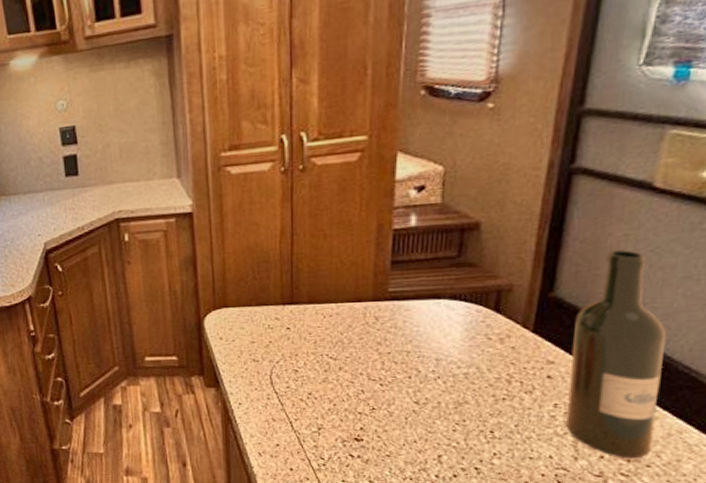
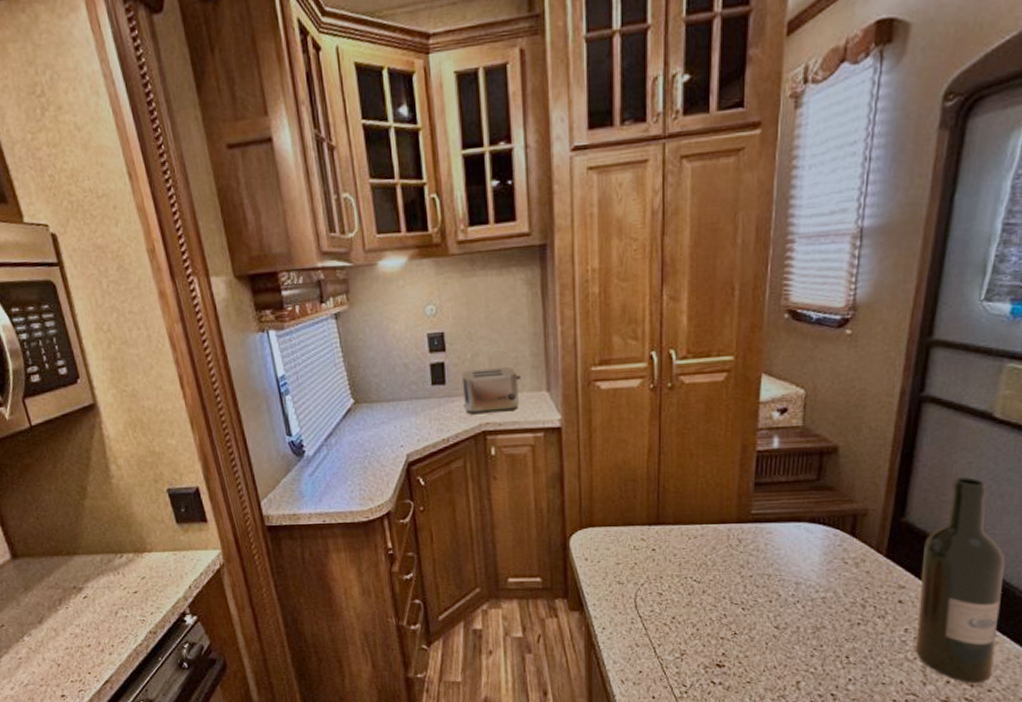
toaster: none [93,156,151,205] -> present [461,366,521,416]

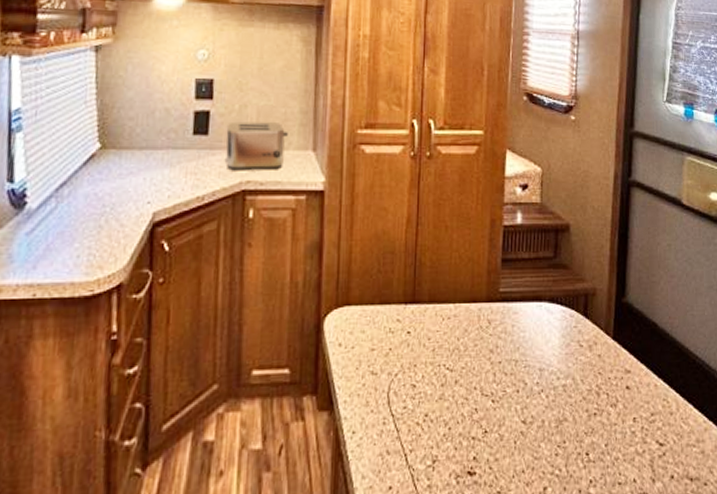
wine bottle: present [915,477,1006,682] -> none [642,259,706,476]

